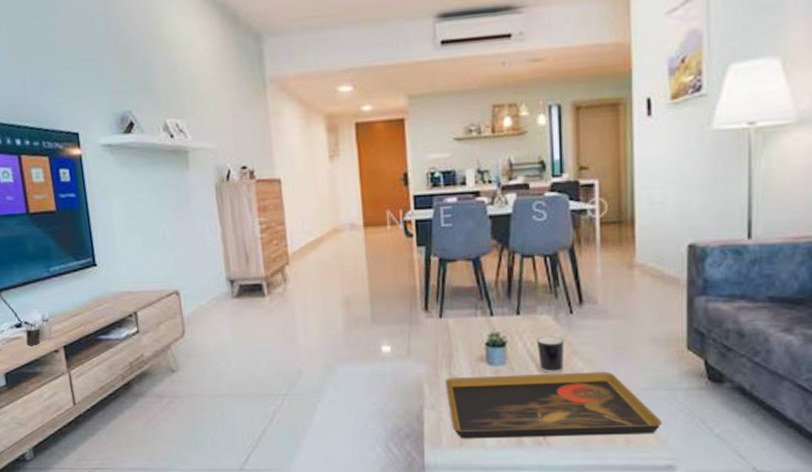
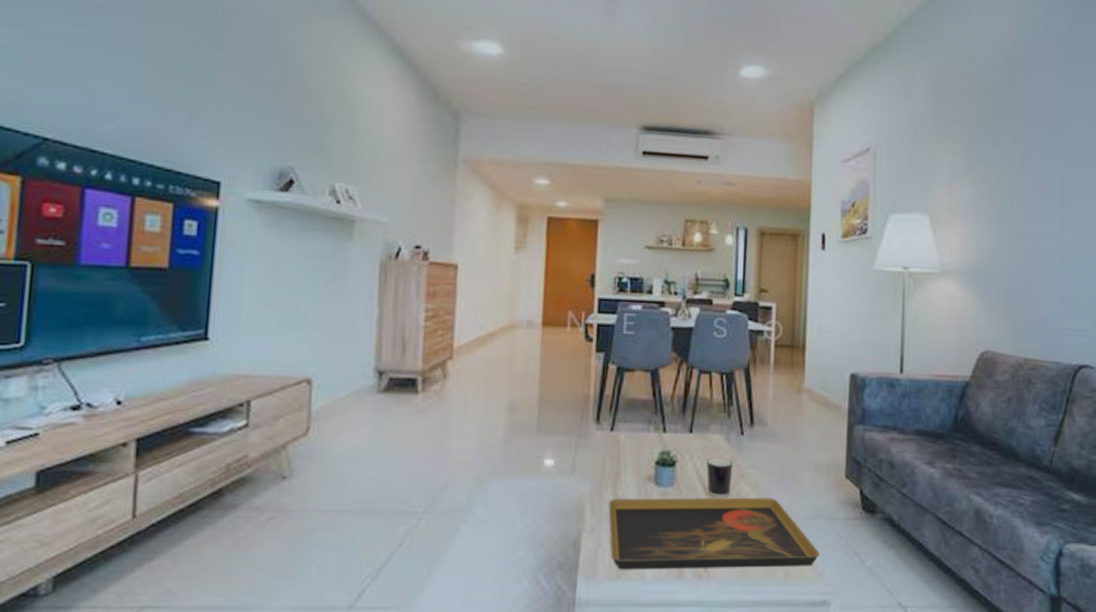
candle: present [26,317,53,346] -> none [82,398,127,436]

